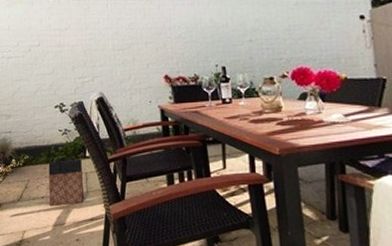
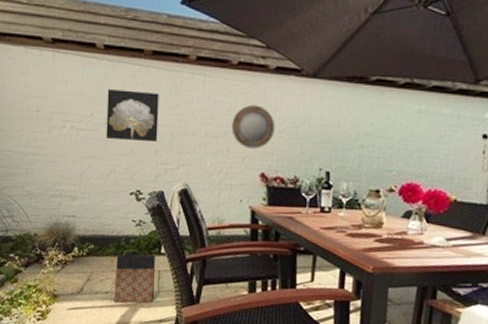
wall art: none [29,19,74,62] -> present [106,89,159,142]
home mirror: none [134,17,172,56] -> present [231,105,275,149]

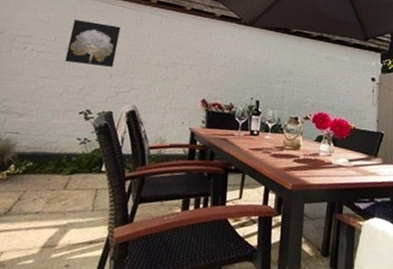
bag: present [114,251,155,303] -> none [43,168,95,225]
home mirror: present [231,105,275,149] -> none [180,42,217,79]

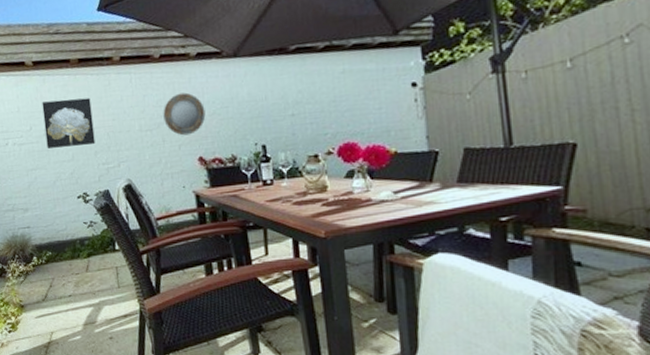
home mirror: none [180,42,217,79] -> present [163,92,206,136]

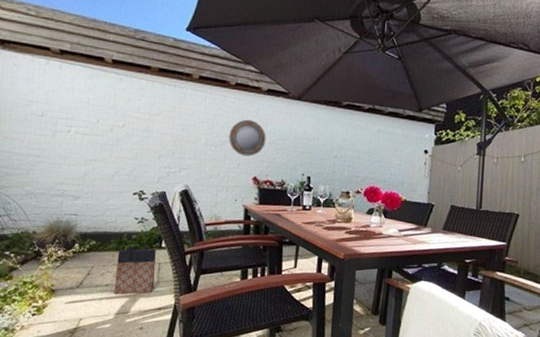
wall art: present [42,98,96,149] -> none [111,99,164,148]
bag: none [74,250,116,305] -> present [113,246,156,295]

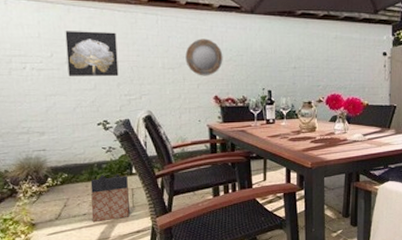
wall art: none [111,99,164,148] -> present [65,31,119,76]

